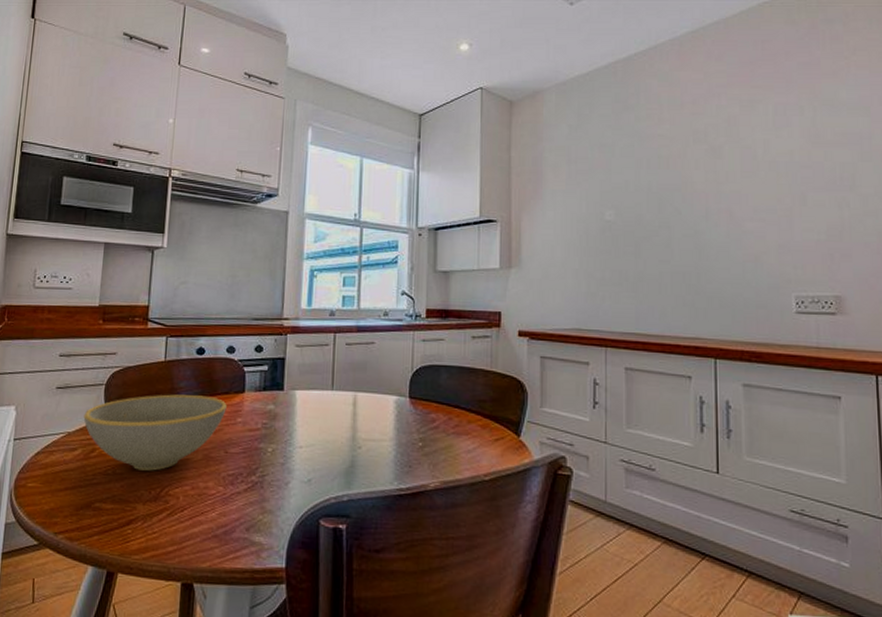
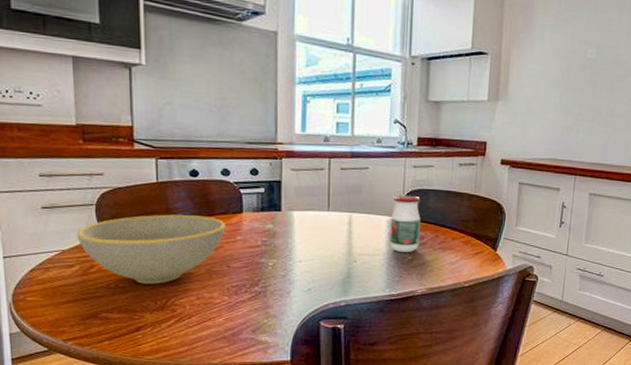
jar: none [397,371,432,439] -> present [389,194,421,253]

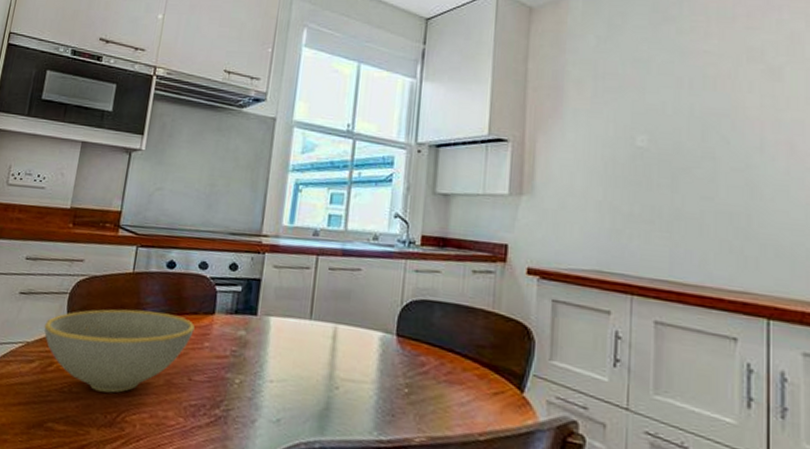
jar: present [389,194,421,253] -> none [381,305,423,384]

